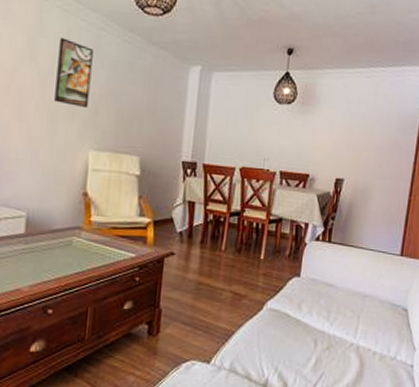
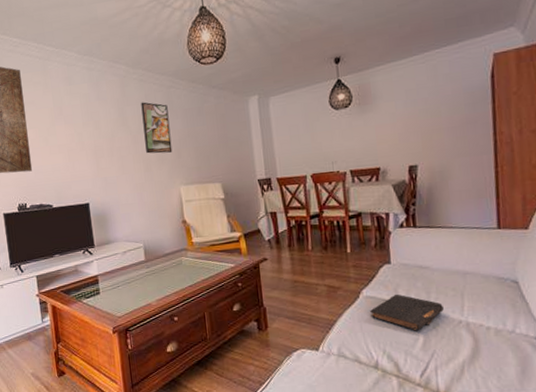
book: none [270,309,340,350] -> present [370,294,444,331]

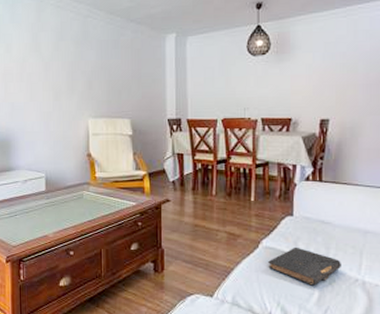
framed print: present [141,102,173,154] -> none [56,29,84,83]

